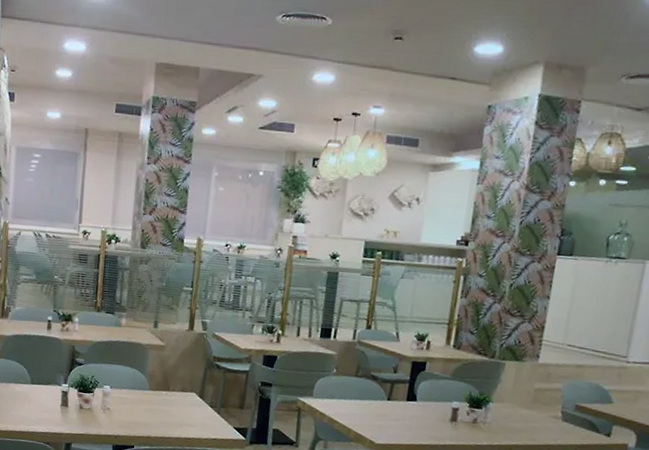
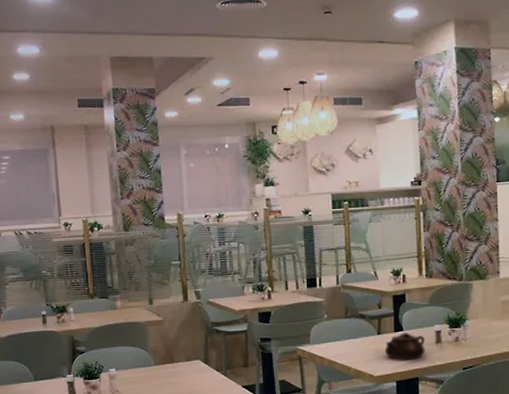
teapot: none [392,403,439,434] -> present [385,333,425,360]

